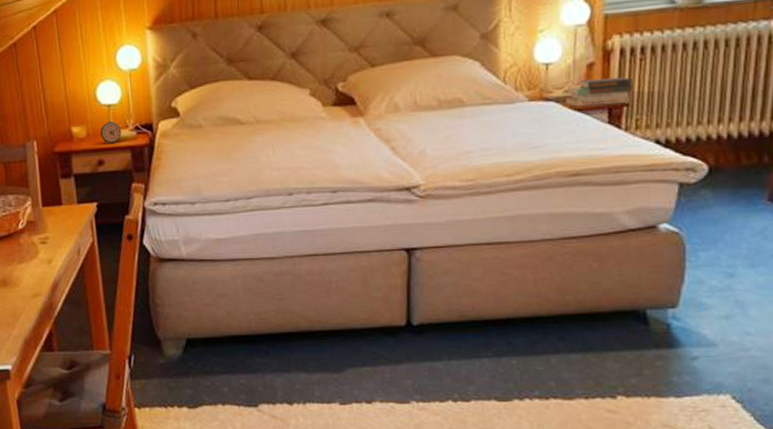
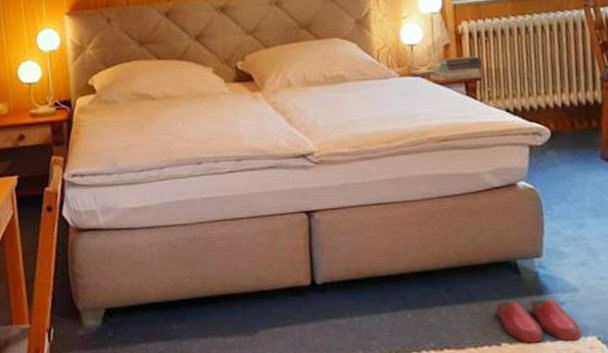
alarm clock: present [100,120,122,143] -> none [21,97,42,119]
slippers: none [615,352,712,398] -> present [496,299,581,343]

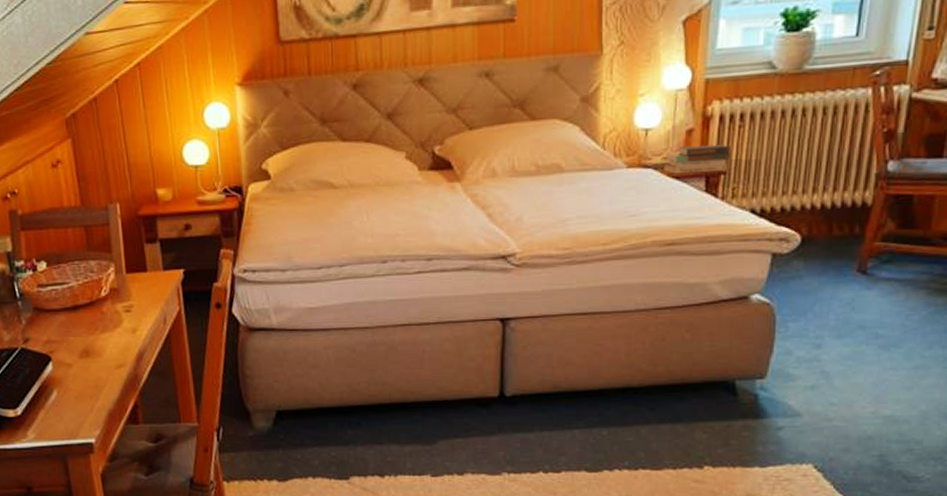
slippers: present [496,299,581,343] -> none [703,423,795,468]

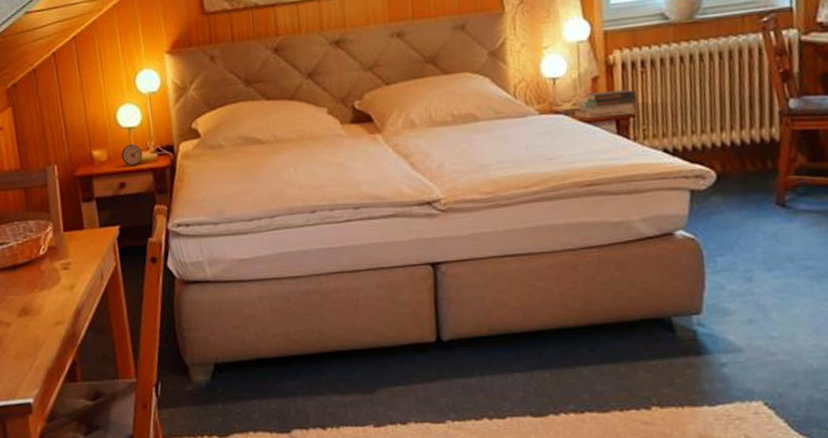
alarm clock: none [186,182,210,207] -> present [121,143,143,166]

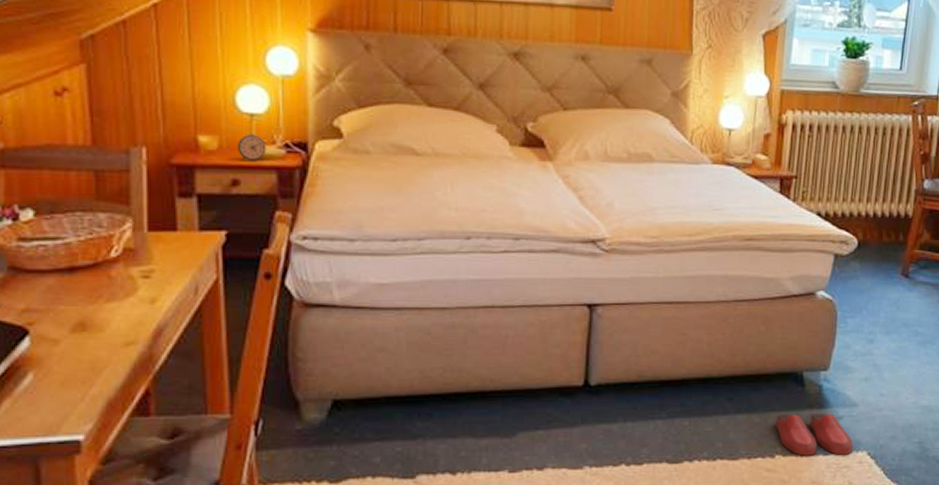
books: present [574,89,638,119] -> none [744,148,802,176]
slippers: none [646,359,744,407] -> present [775,412,853,456]

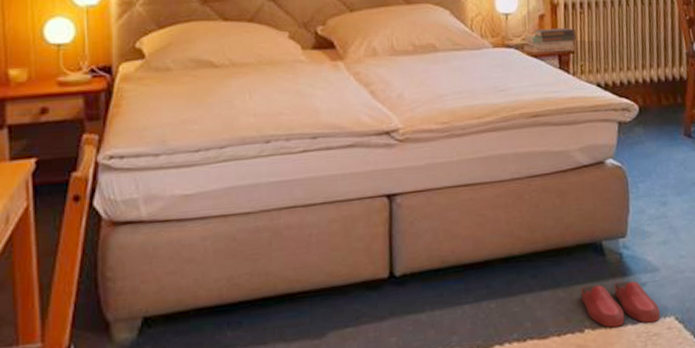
alarm clock: present [237,133,267,161] -> none [45,62,73,88]
books: none [744,148,802,176] -> present [523,27,577,54]

